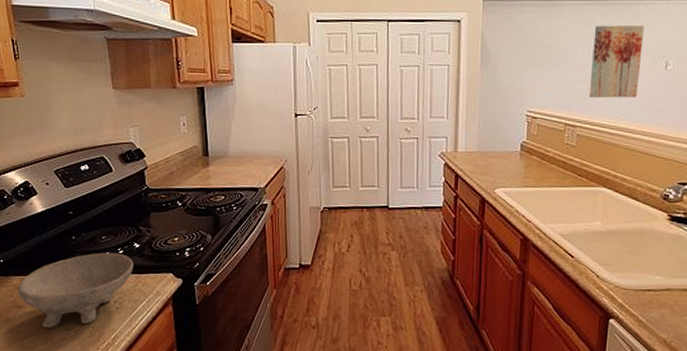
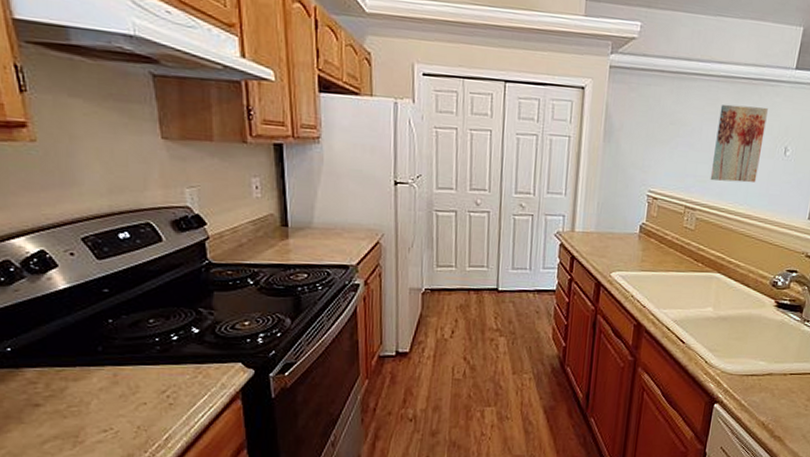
bowl: present [17,252,134,328] -> none [32,338,192,430]

